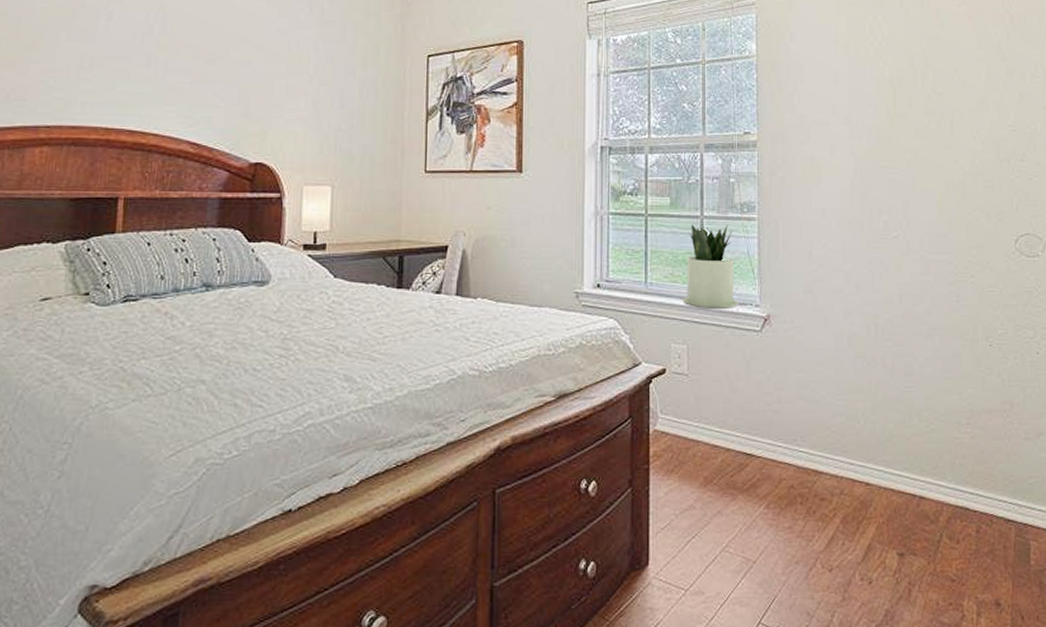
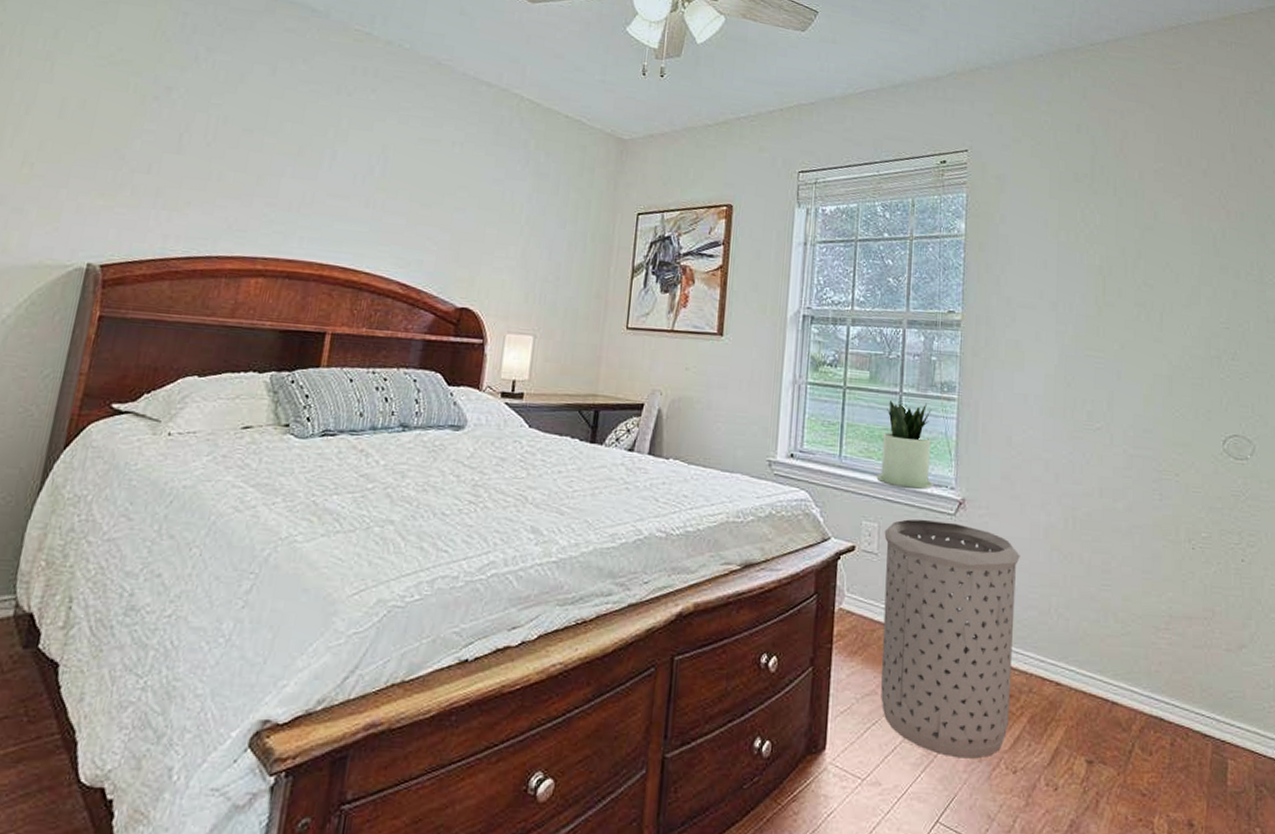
laundry basket: none [693,337,826,562] -> present [881,519,1020,759]

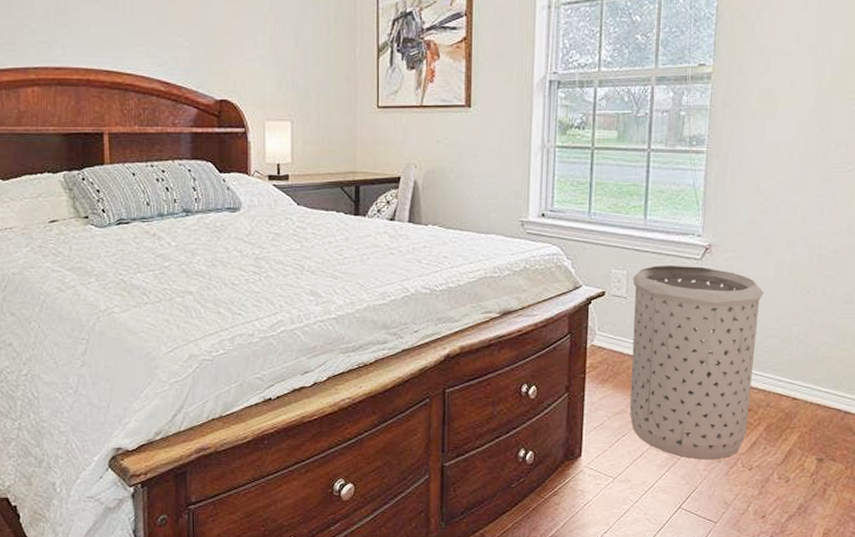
planter: present [875,399,934,490] -> none [624,157,681,239]

